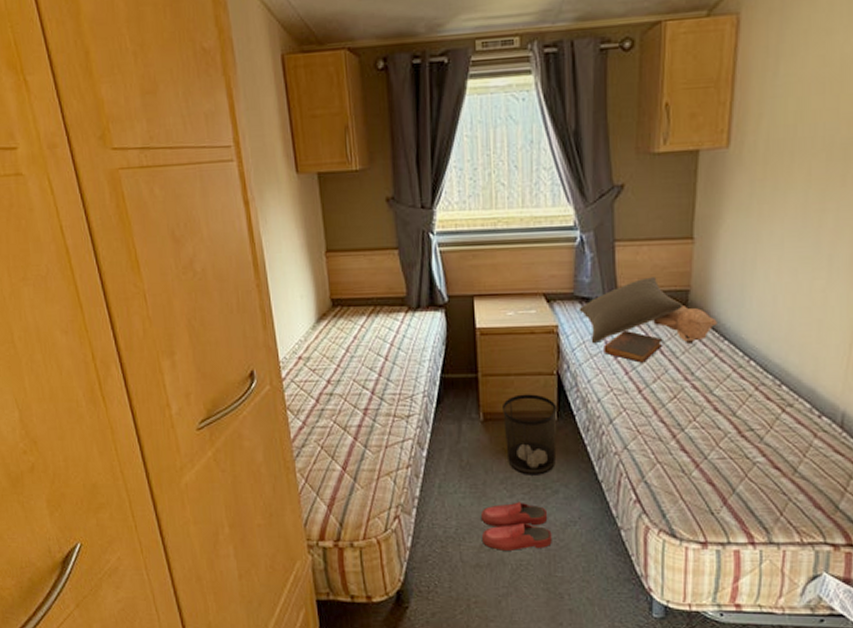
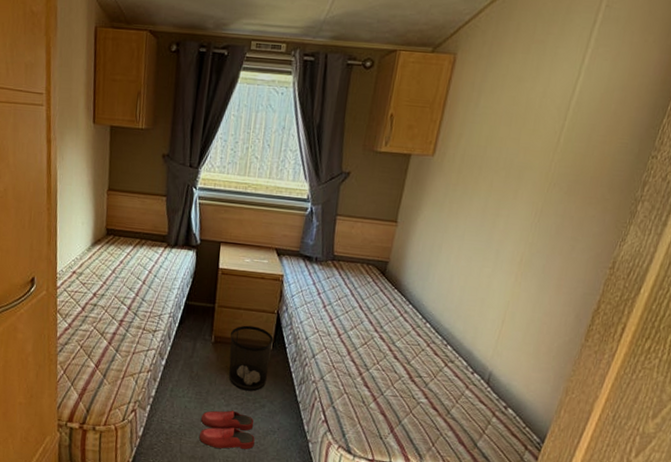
pillow: present [579,277,682,343] -> none [301,247,381,293]
book: present [604,331,663,363] -> none [316,286,363,314]
teddy bear: present [653,306,717,345] -> none [357,273,406,304]

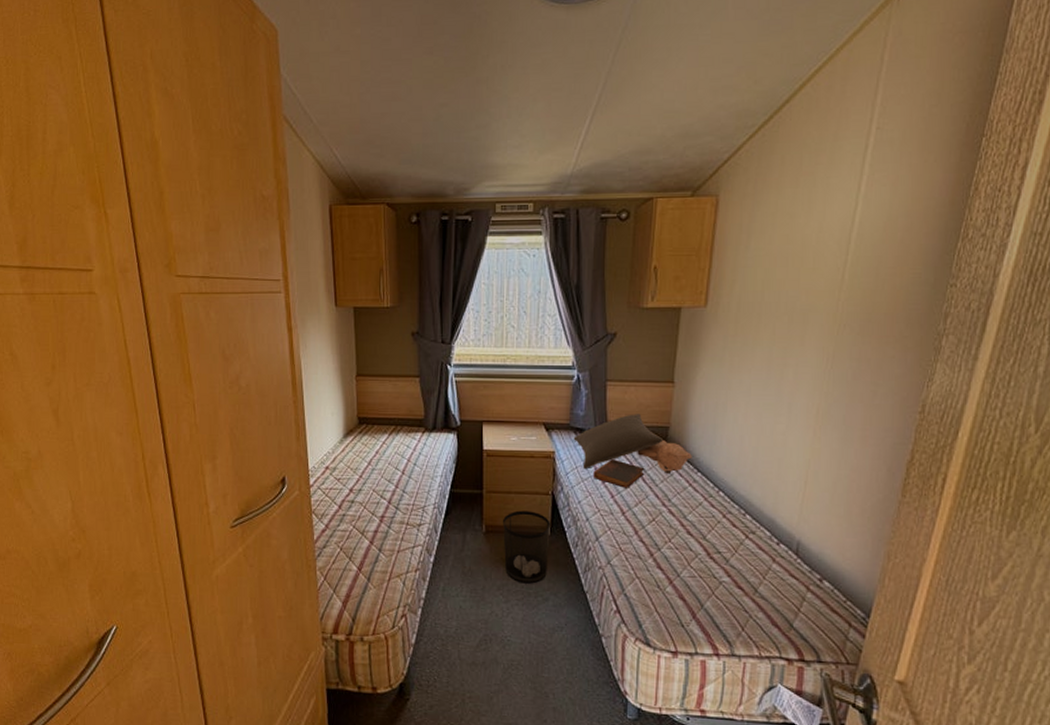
slippers: present [199,410,255,450] -> none [479,607,541,651]
pillow: none [301,247,381,293] -> present [573,414,662,468]
book: none [316,286,363,314] -> present [593,459,645,488]
teddy bear: none [357,273,406,304] -> present [637,440,692,475]

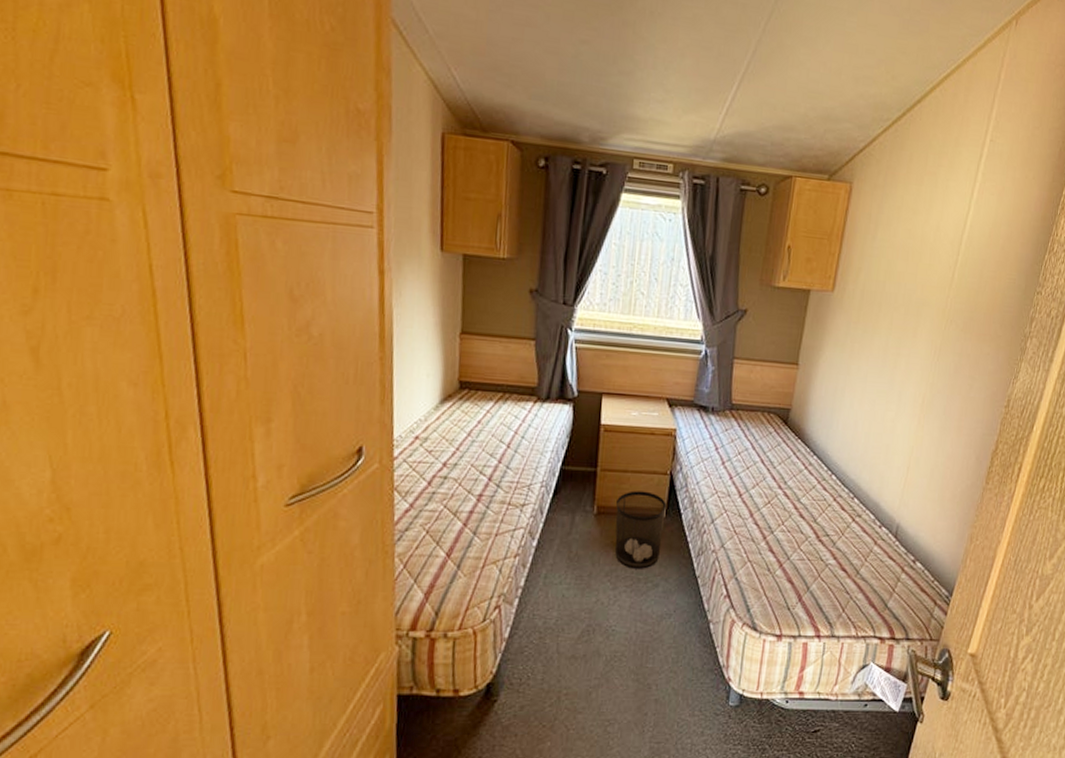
pillow: present [573,414,662,468] -> none [696,394,784,448]
book: present [593,459,645,488] -> none [714,440,765,470]
teddy bear: present [637,440,692,475] -> none [758,422,810,457]

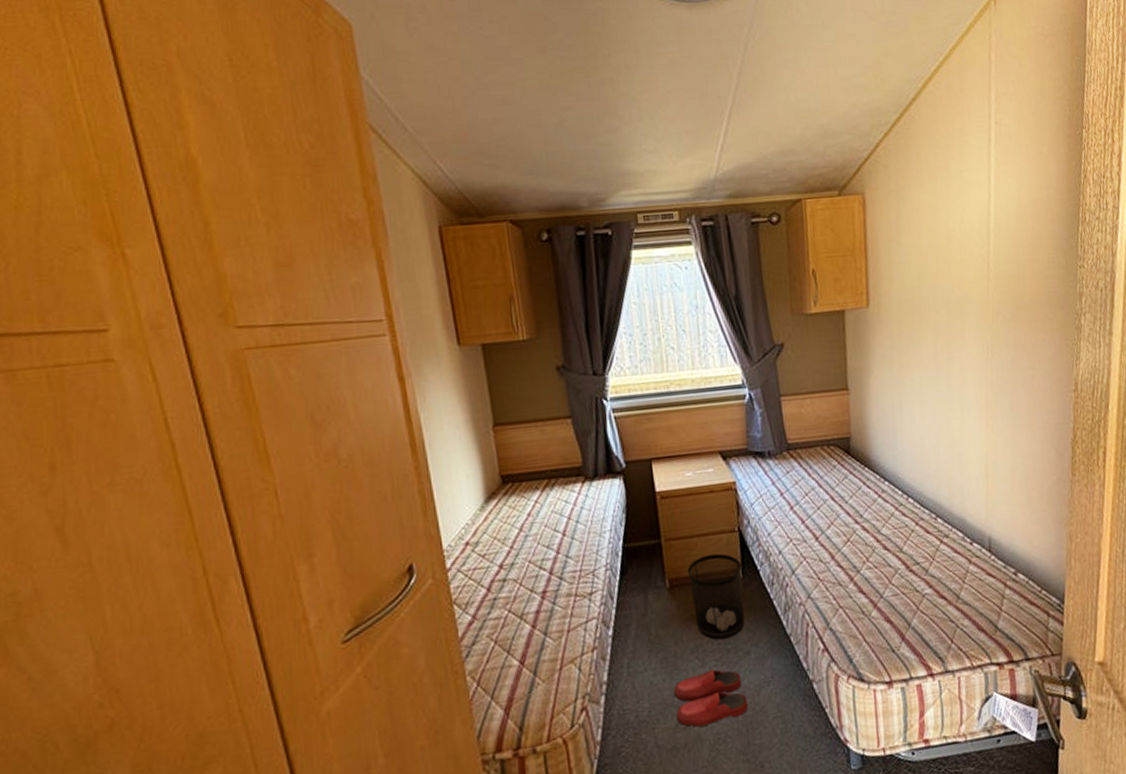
slippers: none [581,594,648,642] -> present [674,669,748,727]

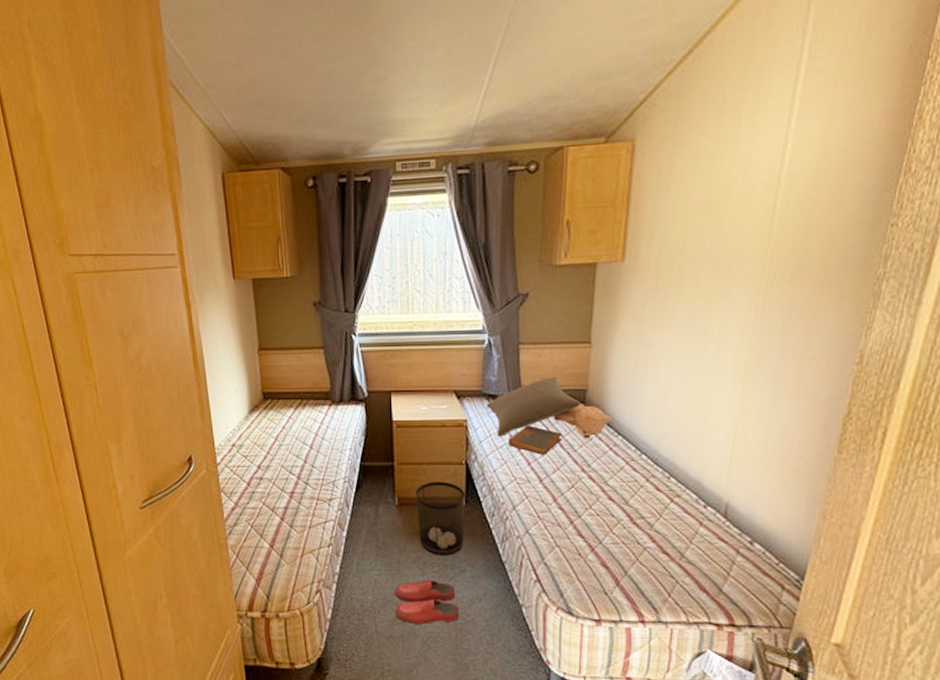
pillow: none [753,427,846,496] -> present [486,377,580,436]
book: none [779,480,832,511] -> present [508,426,562,455]
teddy bear: none [821,452,877,489] -> present [553,404,612,439]

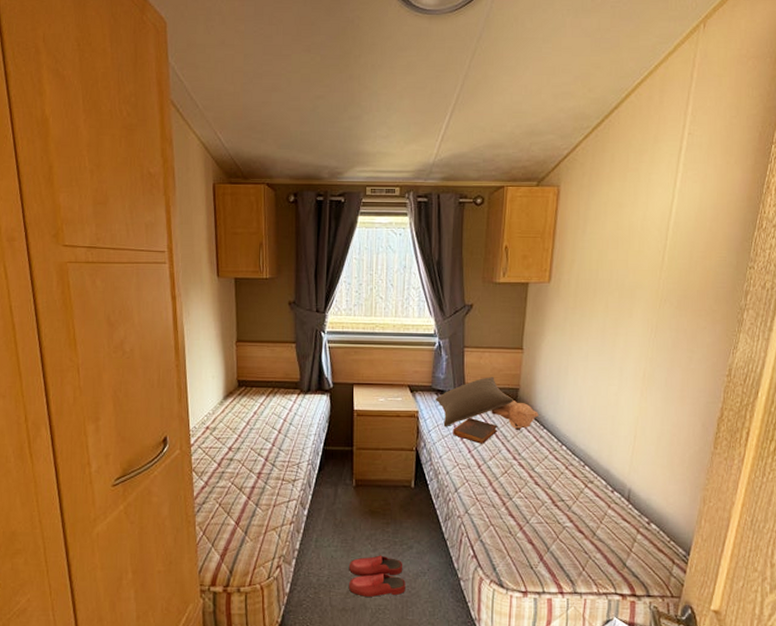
waste bin: present [416,481,465,556] -> none [371,465,414,533]

